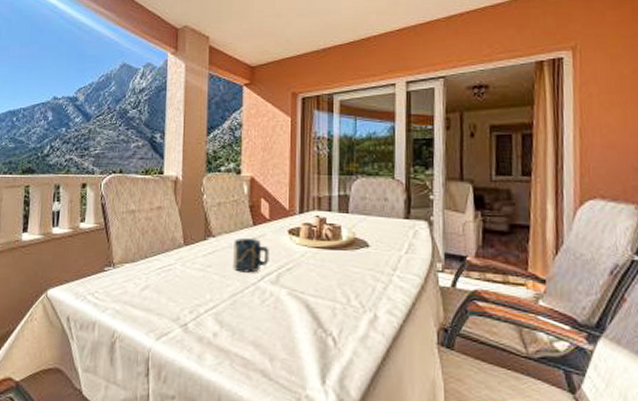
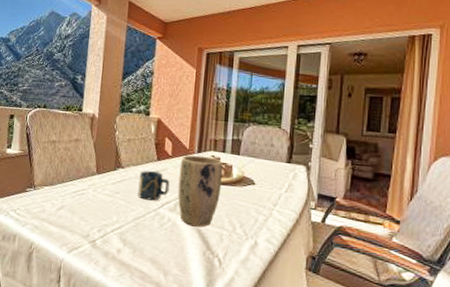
plant pot: none [279,217,329,301] -> present [177,155,223,227]

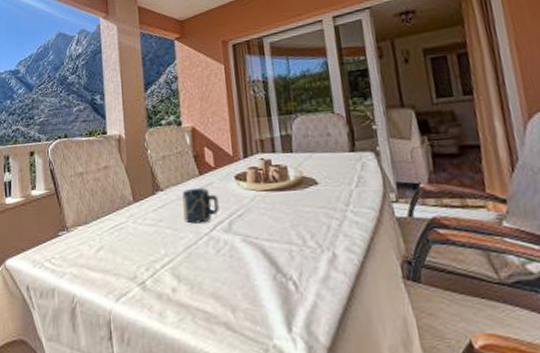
plant pot: present [177,155,223,227] -> none [226,160,280,247]

